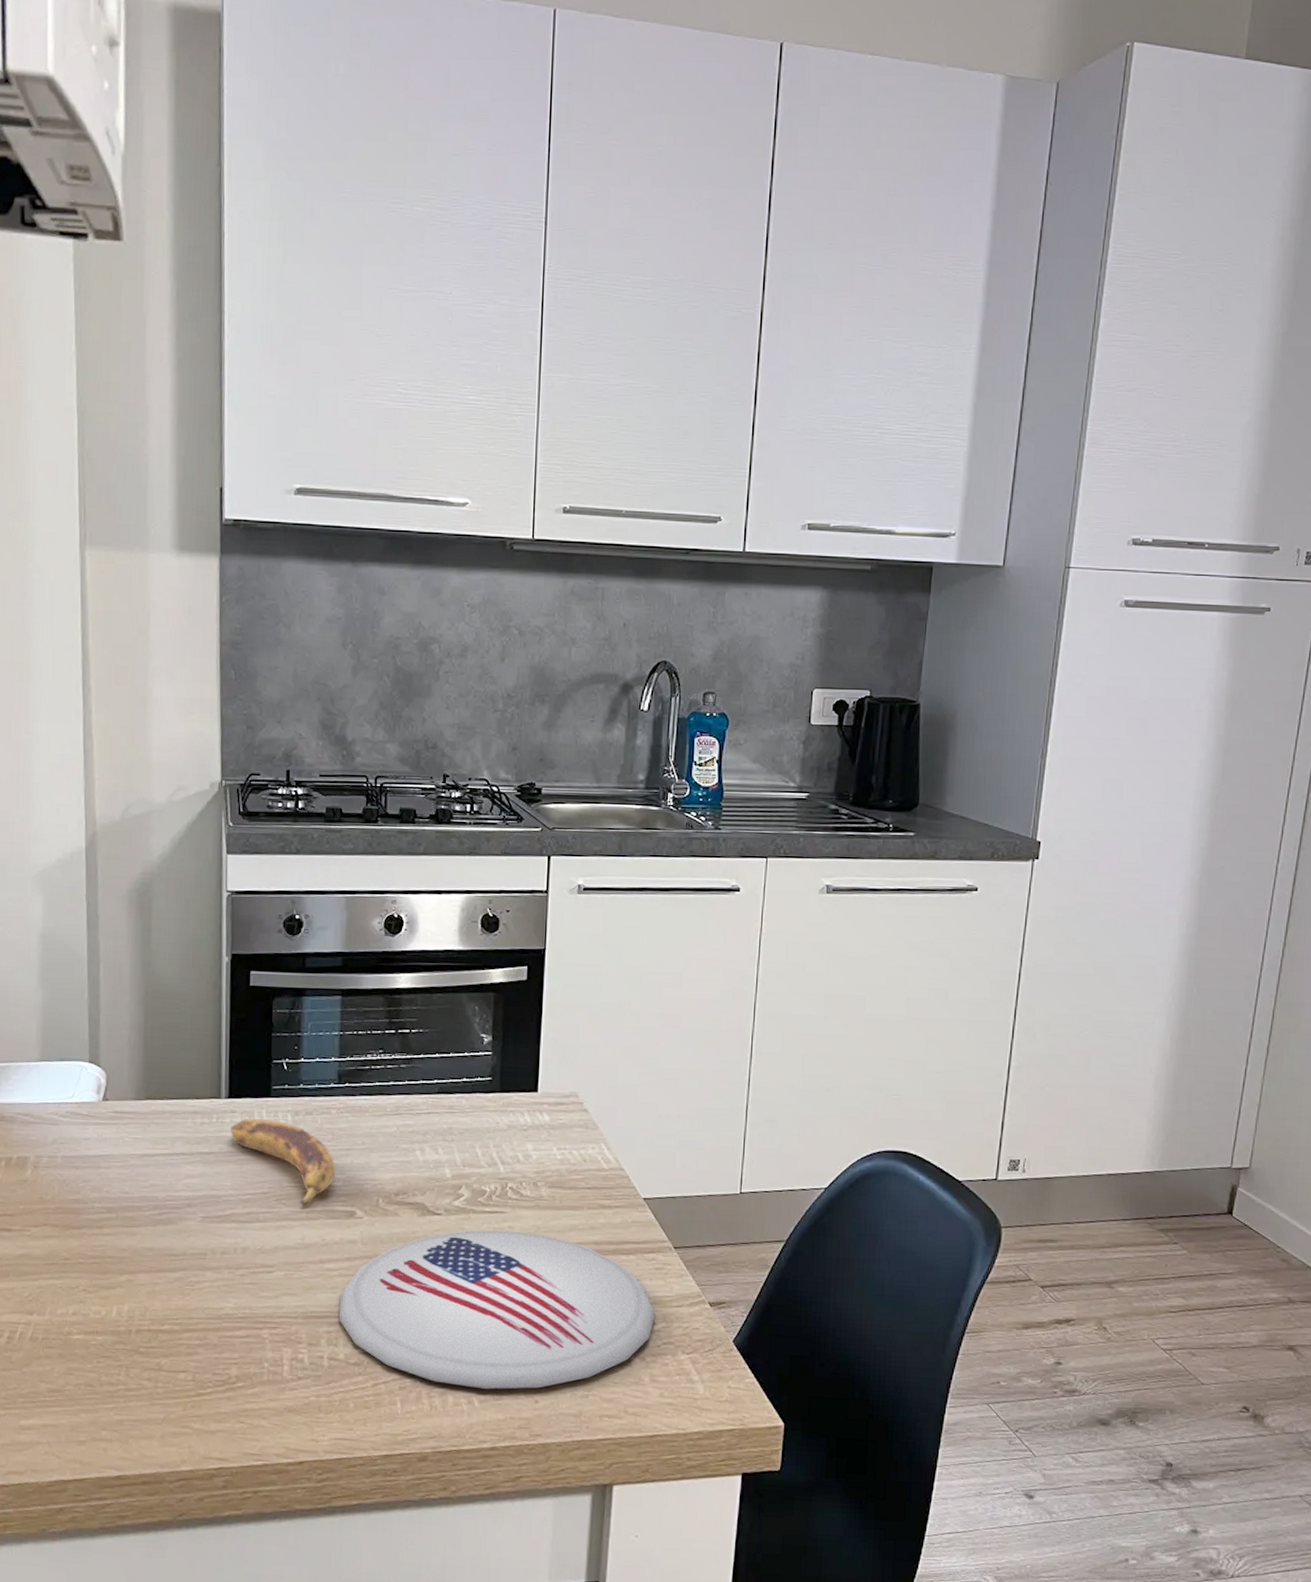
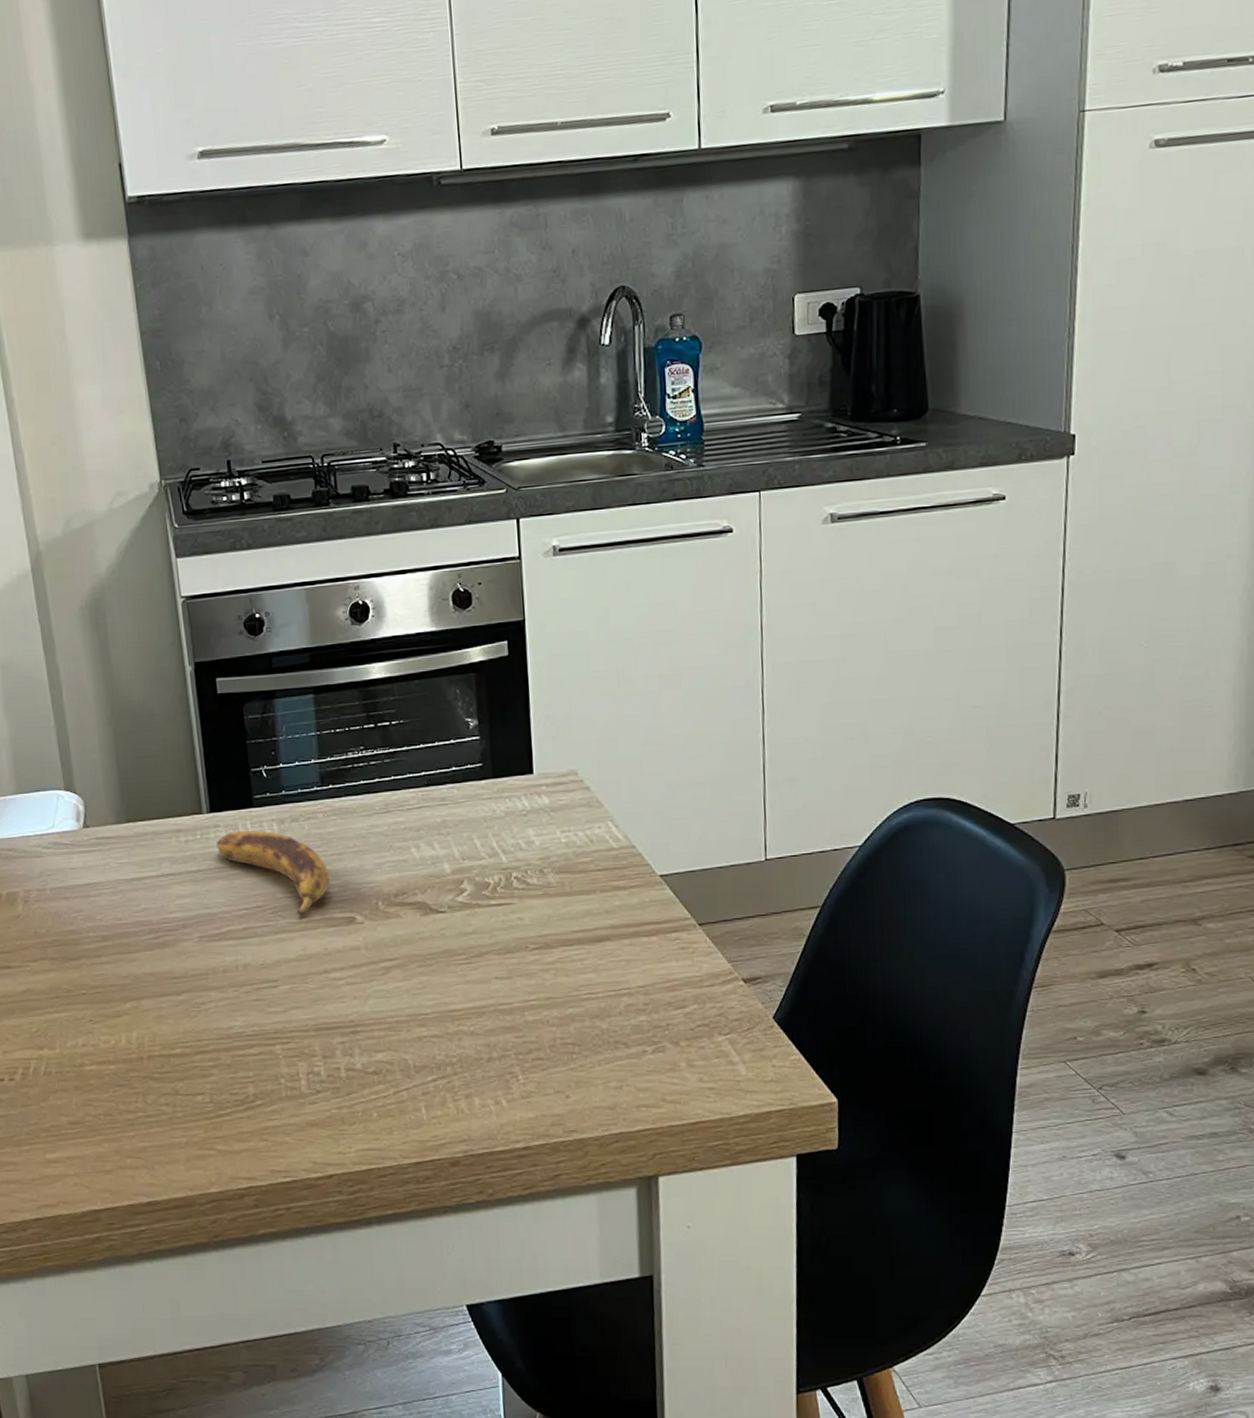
plate: present [338,1230,656,1390] -> none [349,922,686,1089]

